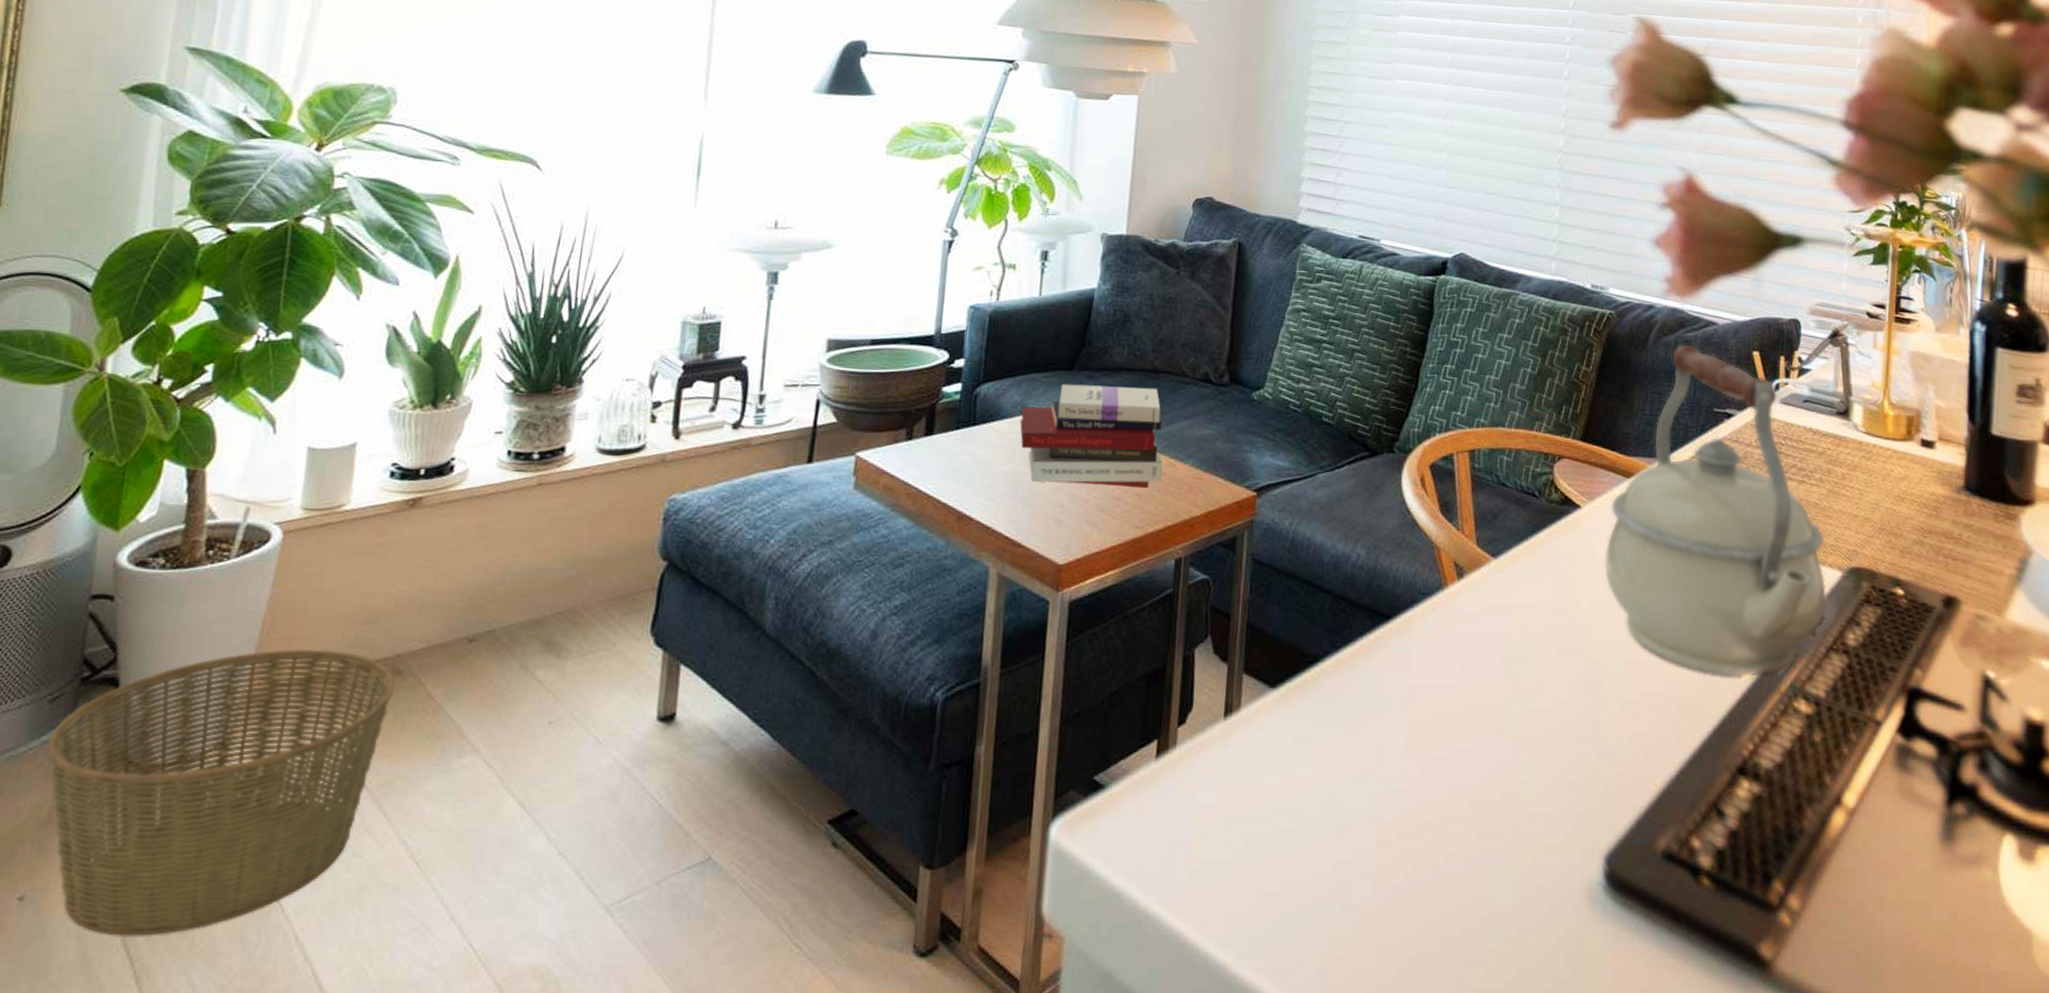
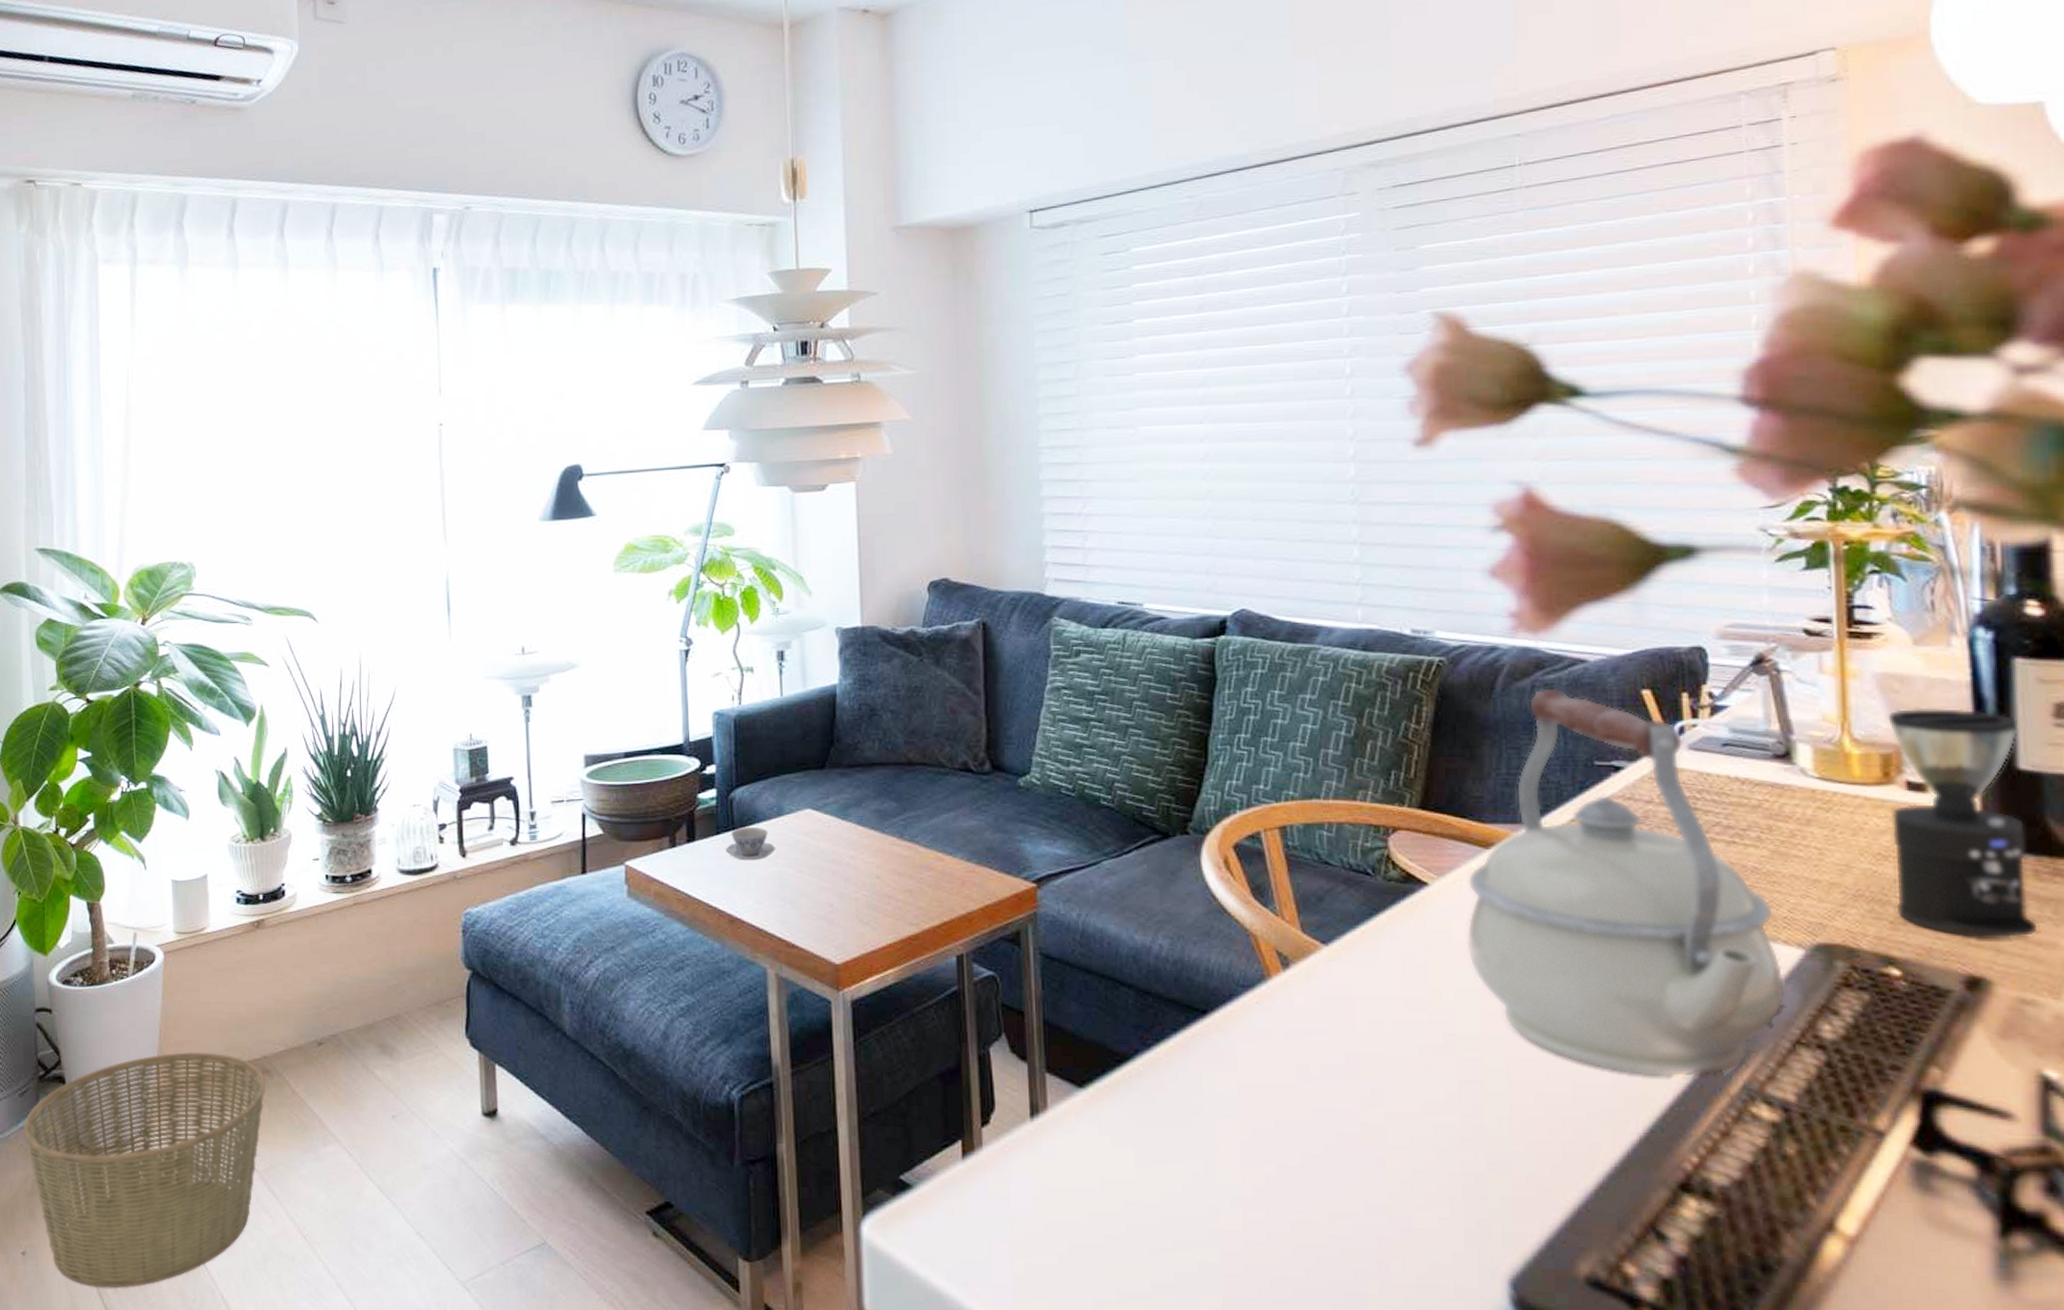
teacup: none [962,423,1015,458] -> present [725,826,776,861]
books: present [1020,383,1163,488] -> none [778,781,931,883]
coffee grinder: none [1905,380,1995,567] -> present [1887,707,2038,939]

